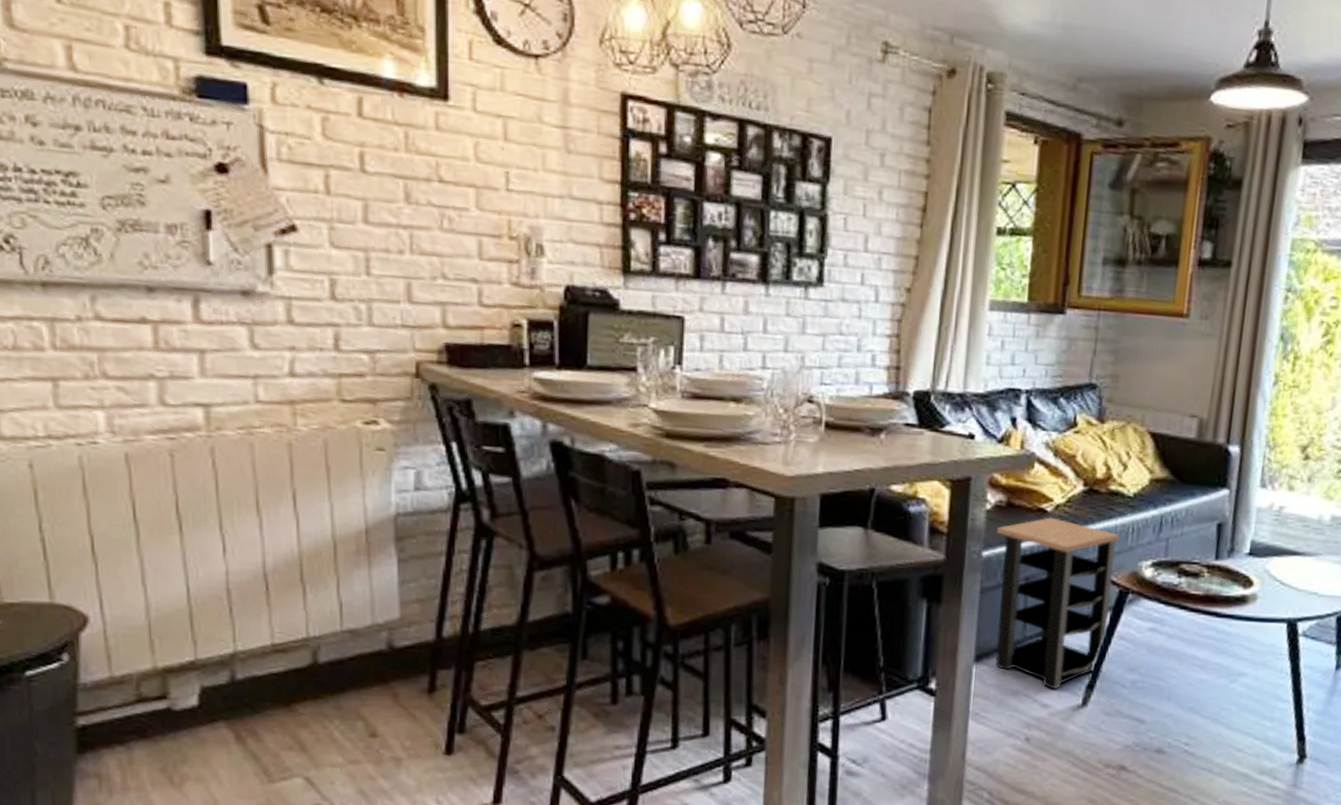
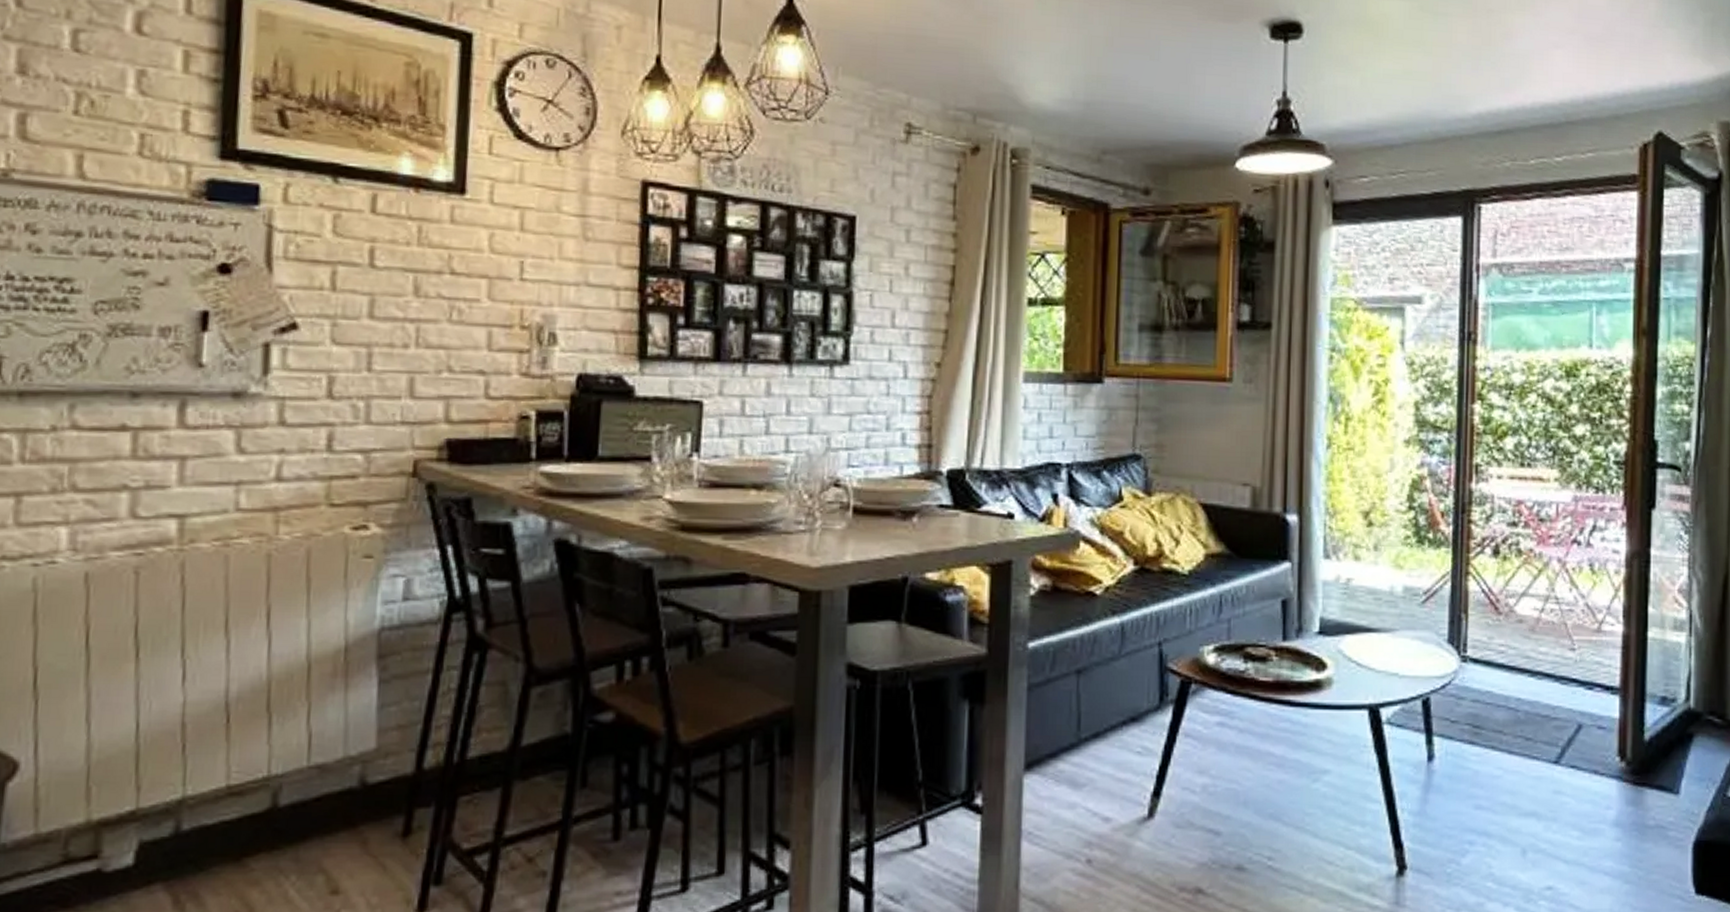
side table: present [995,517,1120,690] -> none [1043,601,1177,800]

